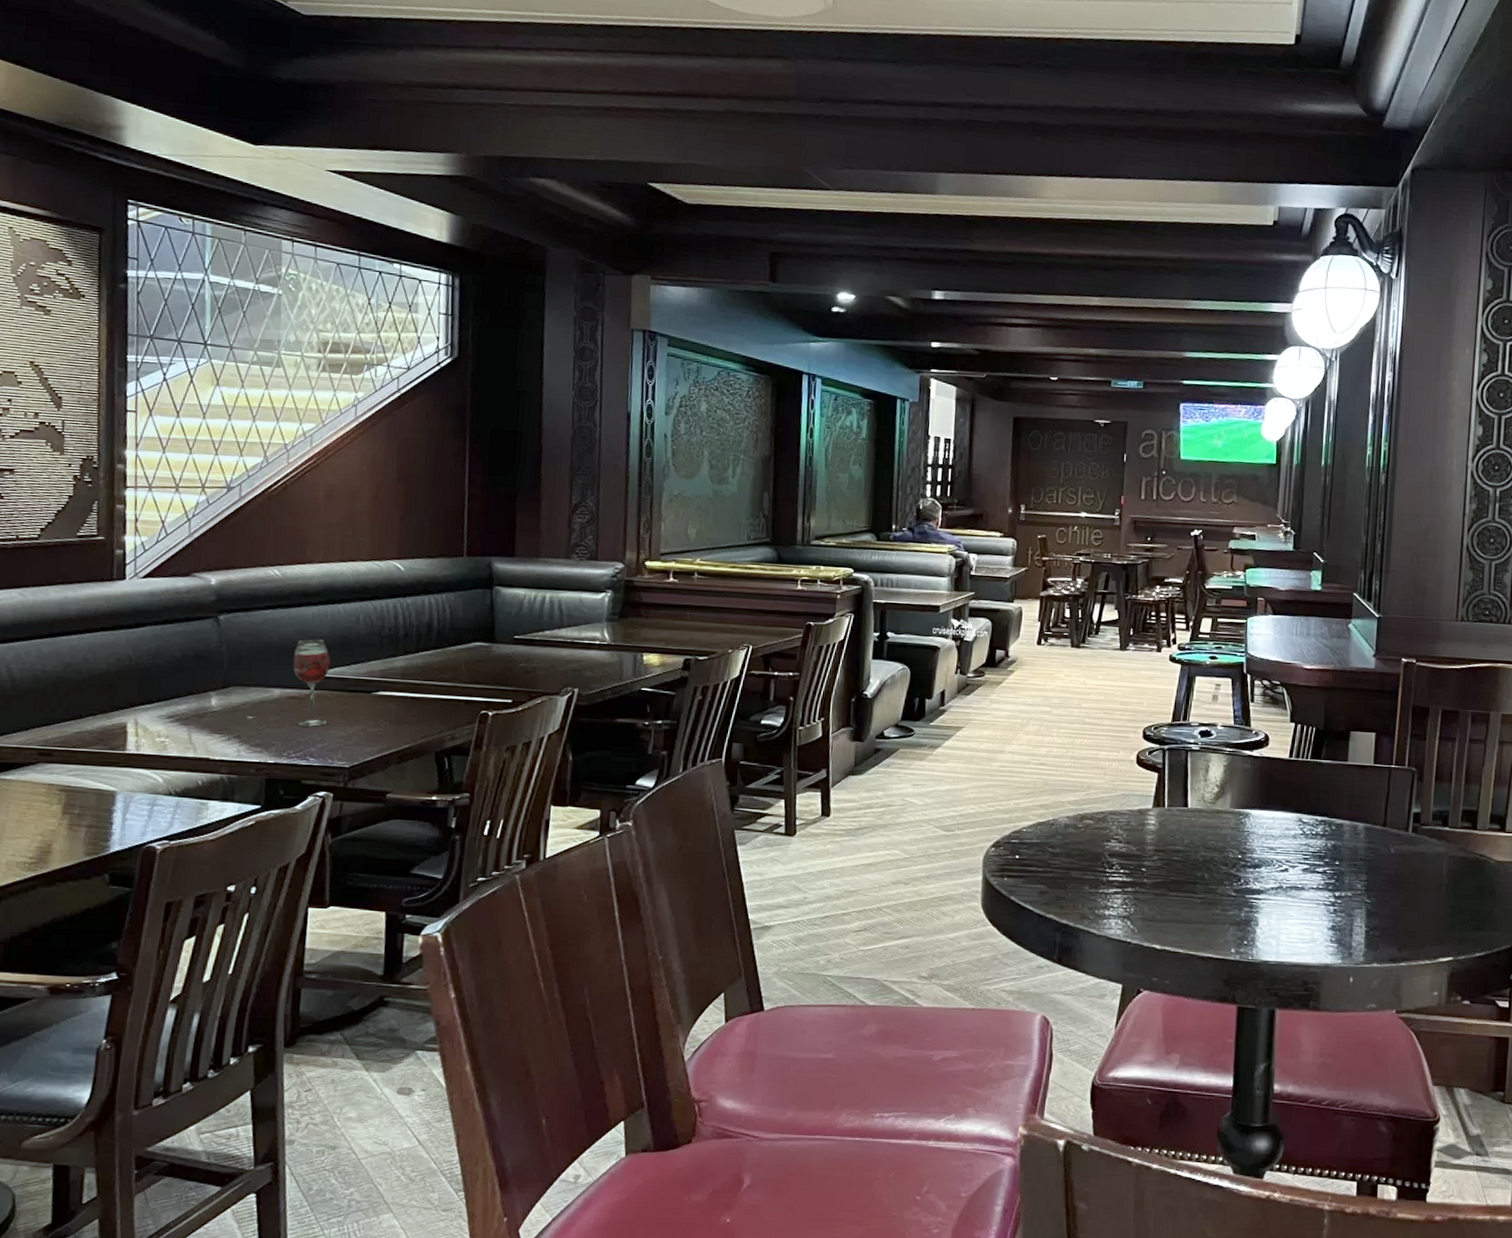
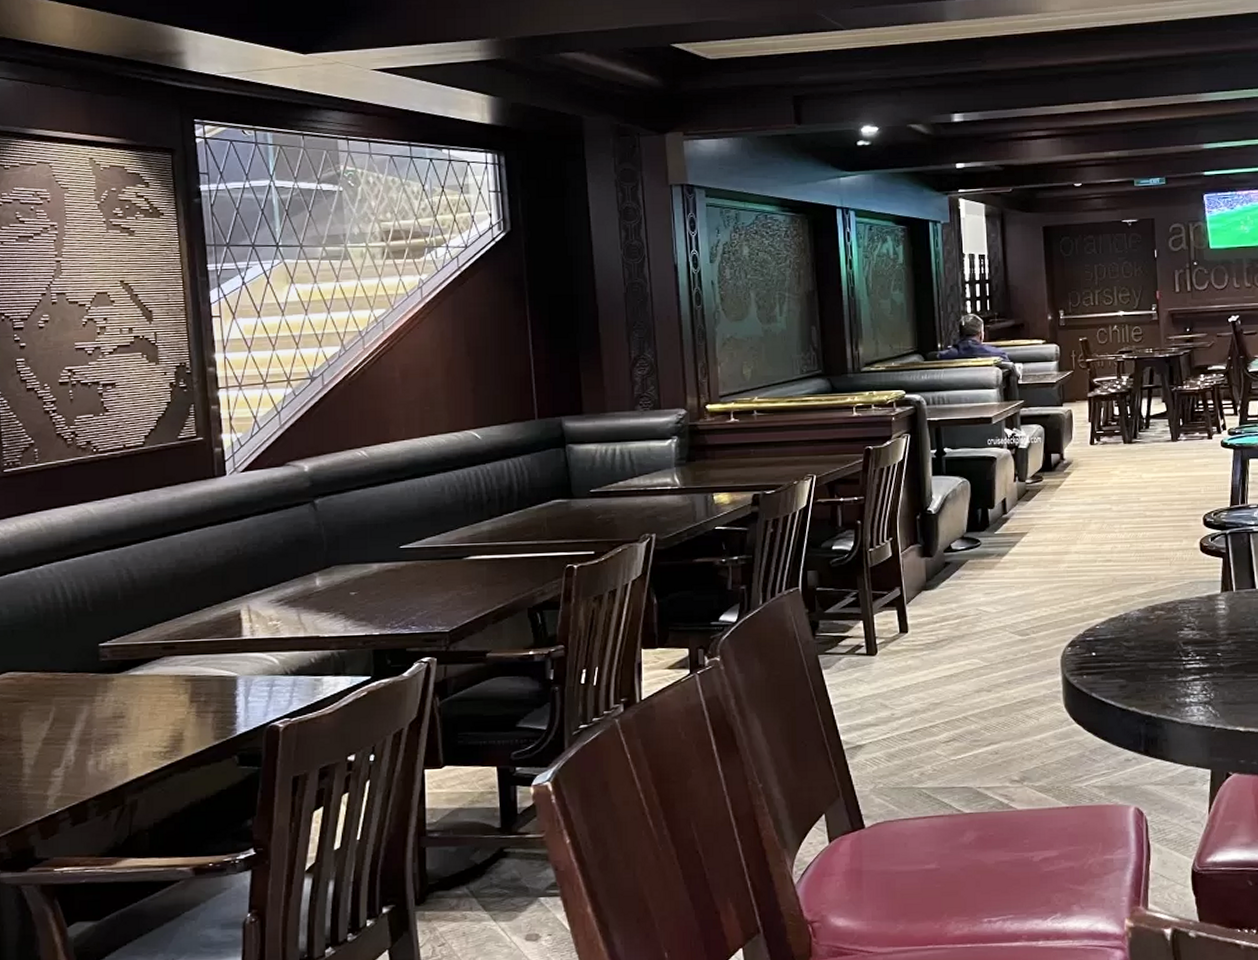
wineglass: present [292,639,331,727] -> none [386,512,426,597]

